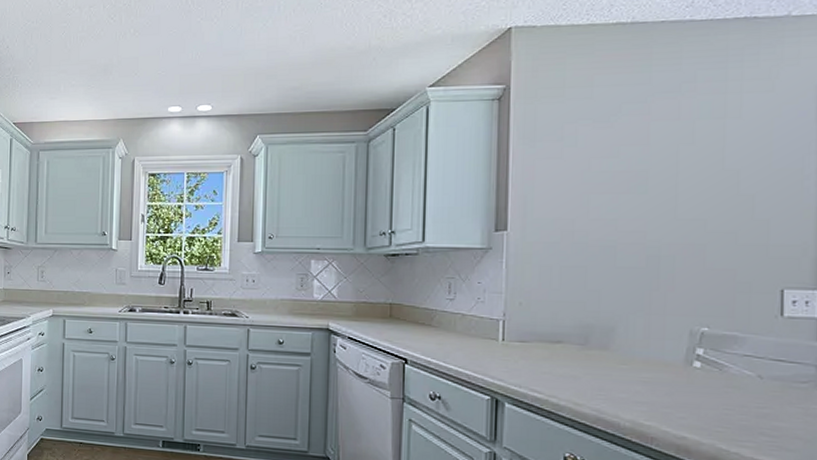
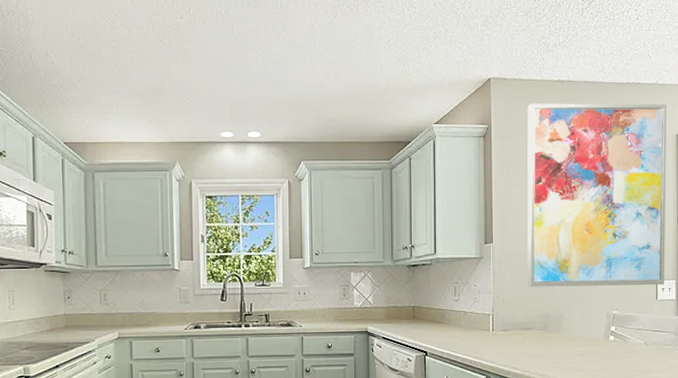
wall art: none [559,43,807,297] -> present [527,103,667,287]

